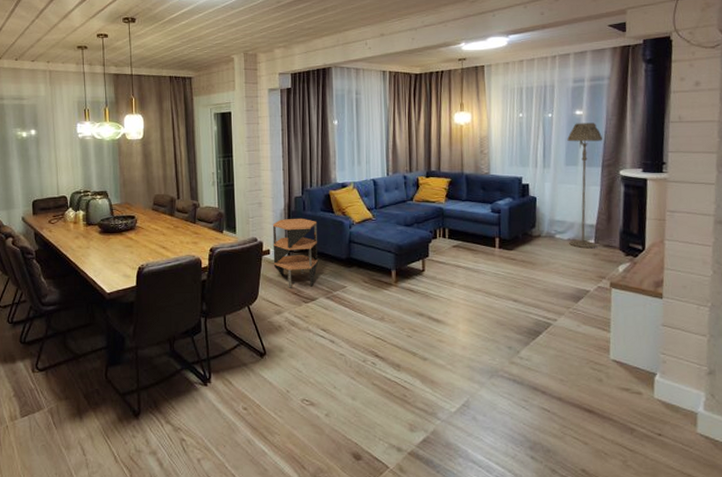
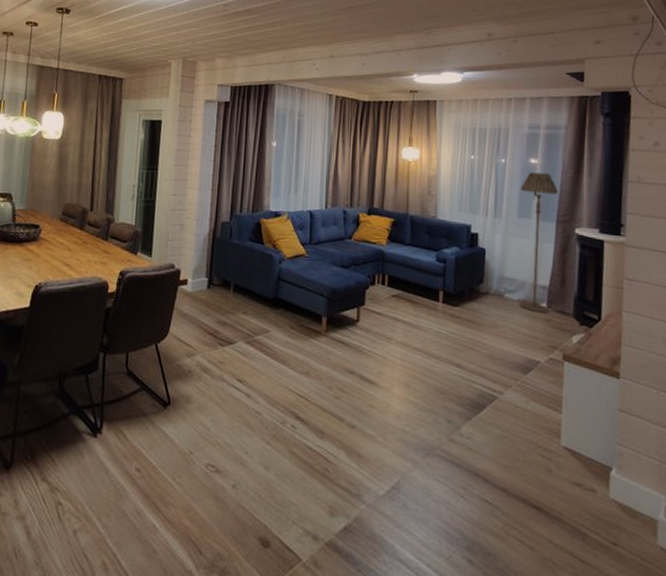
side table: present [272,218,318,288] -> none [190,246,244,328]

